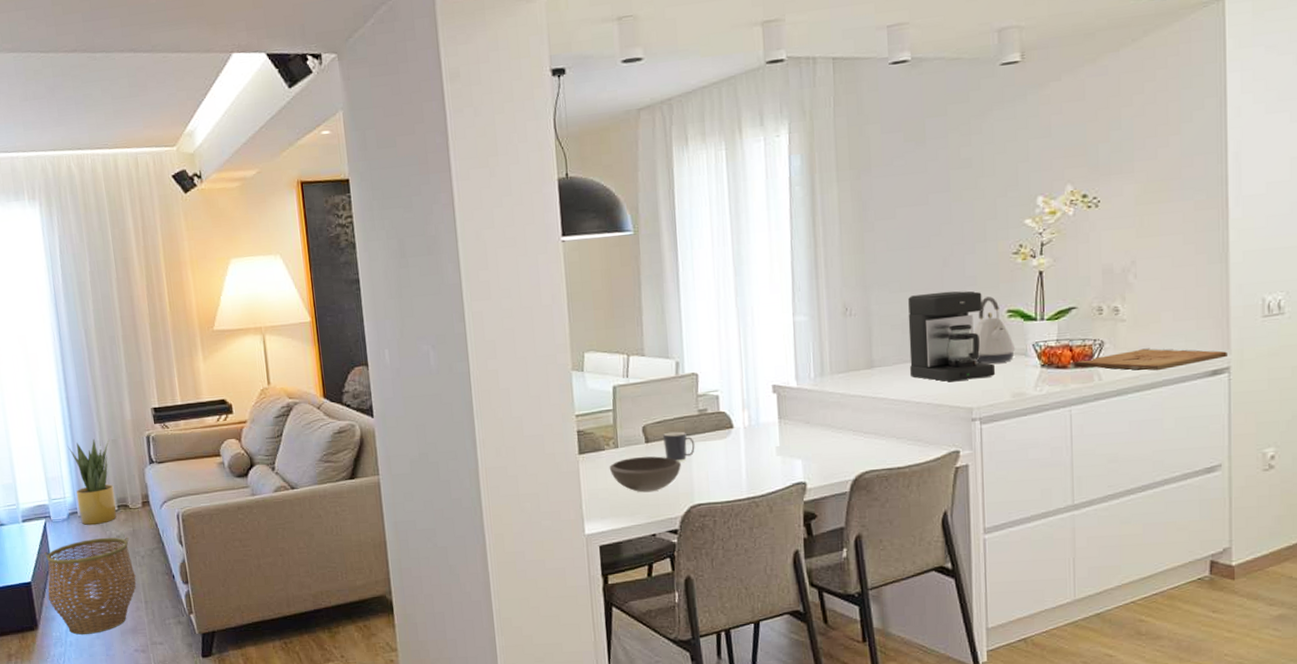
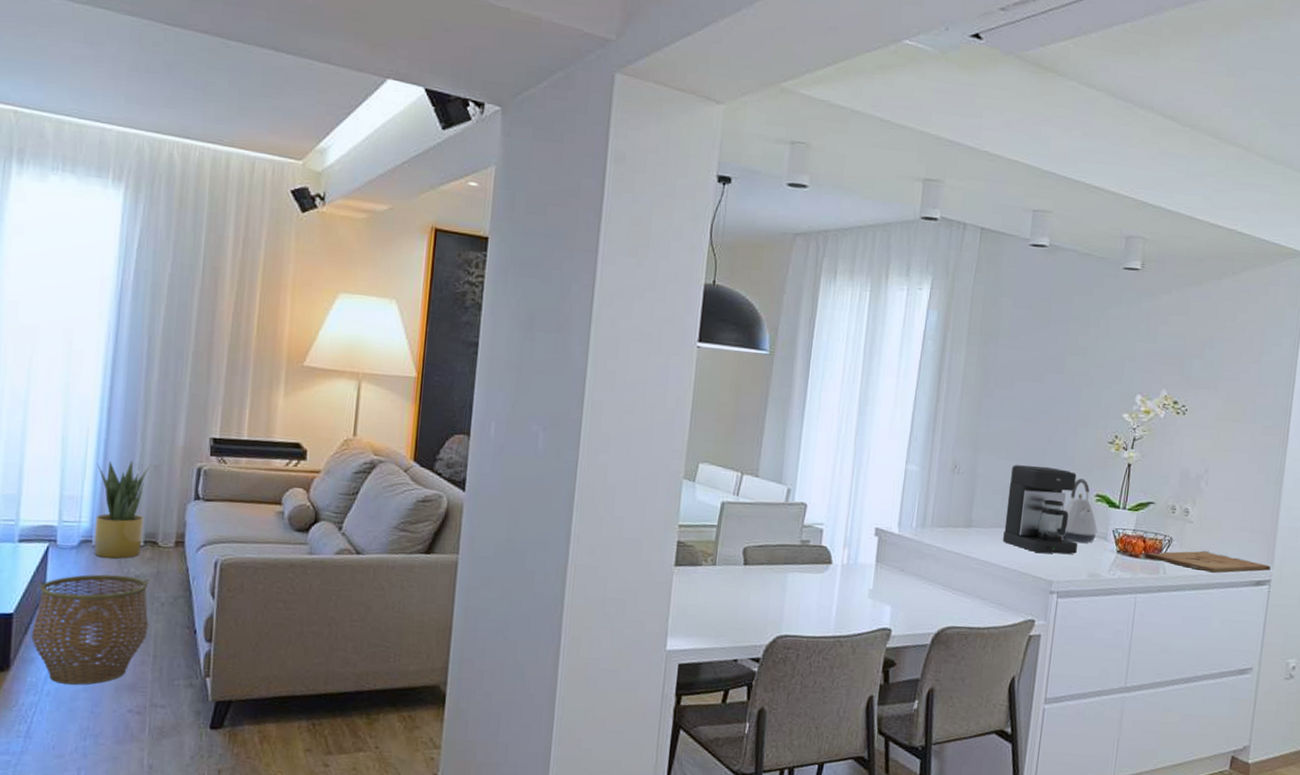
bowl: present [609,456,681,493] -> none [702,578,775,616]
mug: present [662,431,695,462] -> none [761,557,792,590]

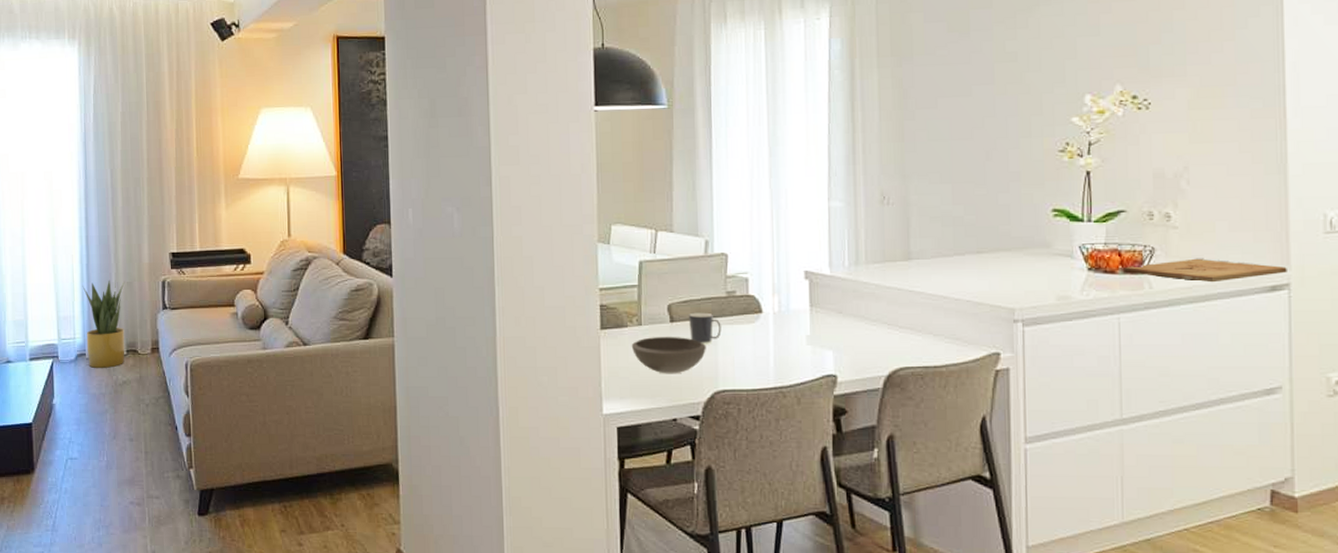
basket: present [30,574,151,685] -> none [47,382,139,482]
bowl: none [702,578,775,616] -> present [631,337,706,374]
mug: none [761,557,792,590] -> present [688,312,722,345]
coffee maker: present [1003,465,1077,554] -> none [948,185,1039,280]
kettle: present [1061,478,1098,543] -> none [1017,194,1061,263]

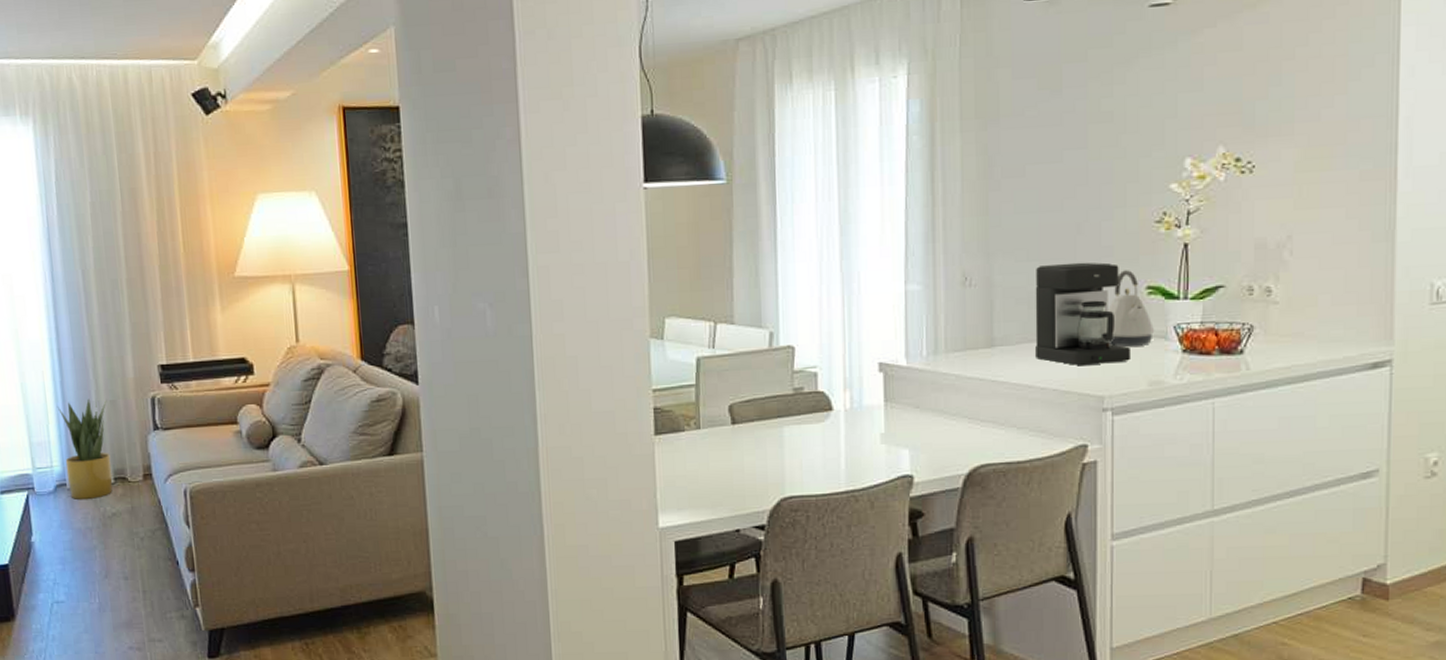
bowl: present [631,337,706,374] -> none [689,440,771,482]
mug: present [688,312,722,345] -> none [751,412,788,448]
coffee maker: none [948,185,1039,280] -> present [1035,262,1130,366]
kettle: none [1017,194,1061,263] -> present [1108,270,1155,347]
cutting board: present [1123,258,1287,283] -> none [1220,335,1390,362]

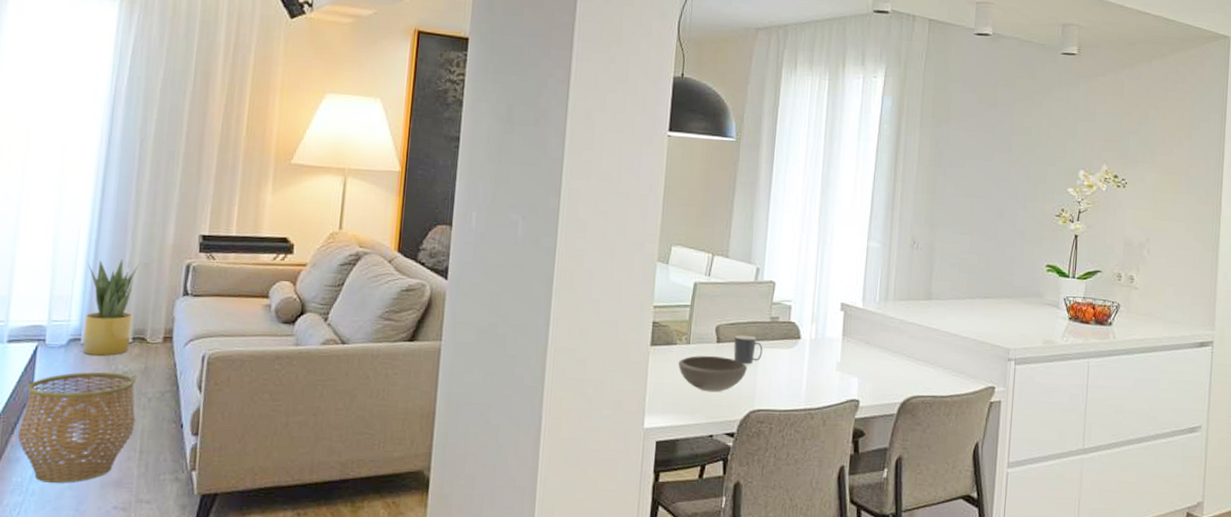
basket: none [25,514,134,628] -> present [17,371,138,483]
bowl: none [689,440,771,482] -> present [678,356,747,392]
mug: none [751,412,788,448] -> present [733,334,763,366]
coffee maker: present [1035,262,1130,366] -> none [962,239,1032,323]
kettle: present [1108,270,1155,347] -> none [1016,250,1050,311]

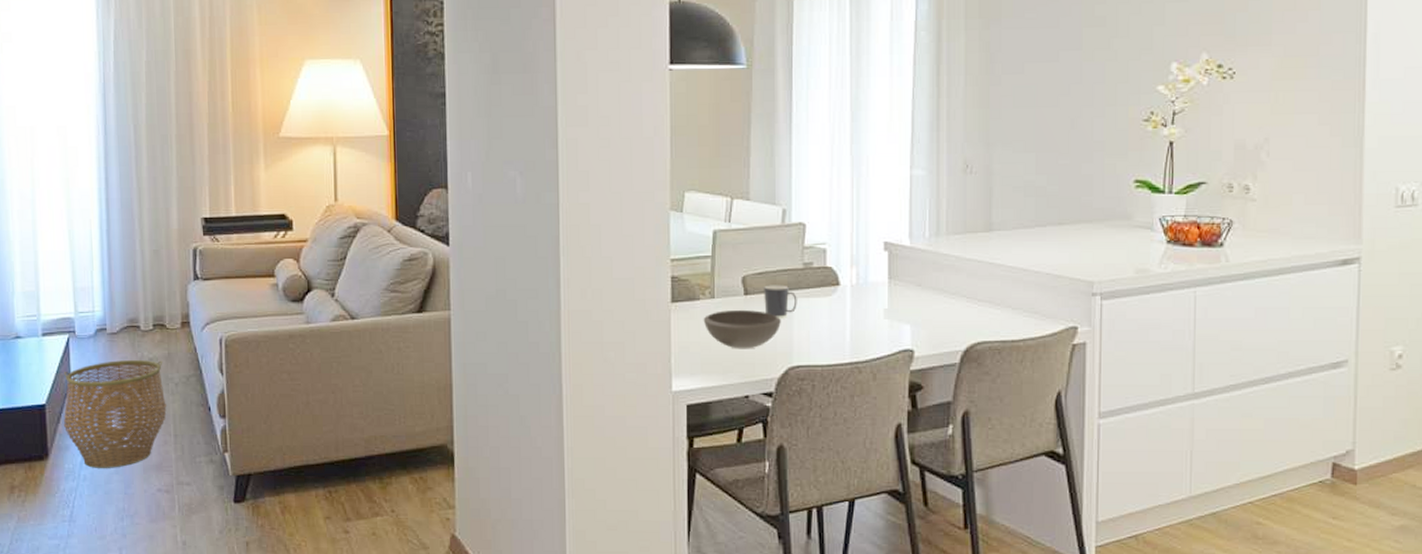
planter: present [82,259,141,356] -> none [102,247,152,344]

